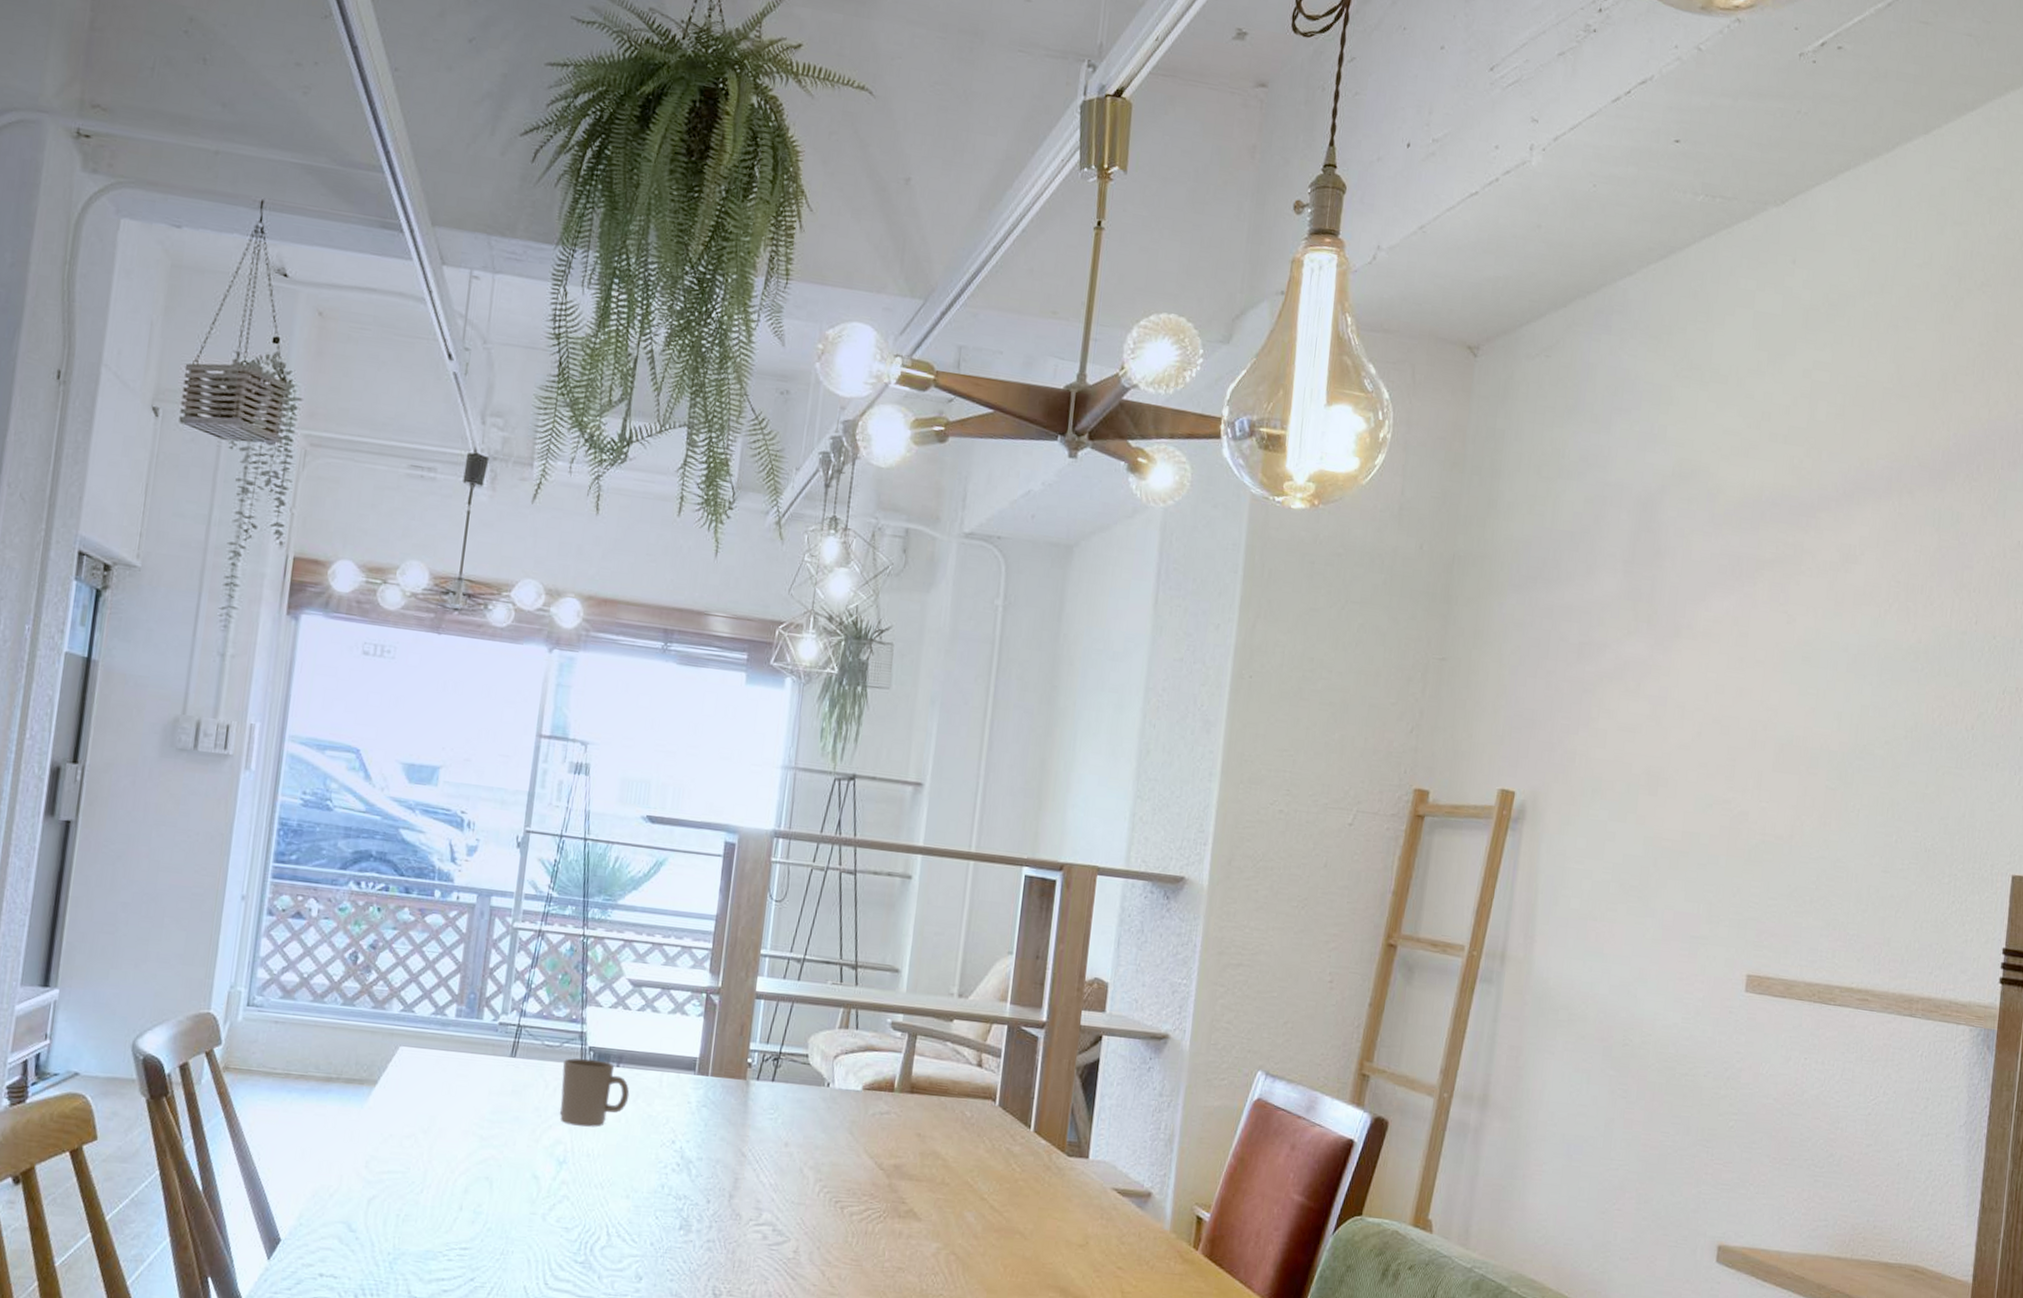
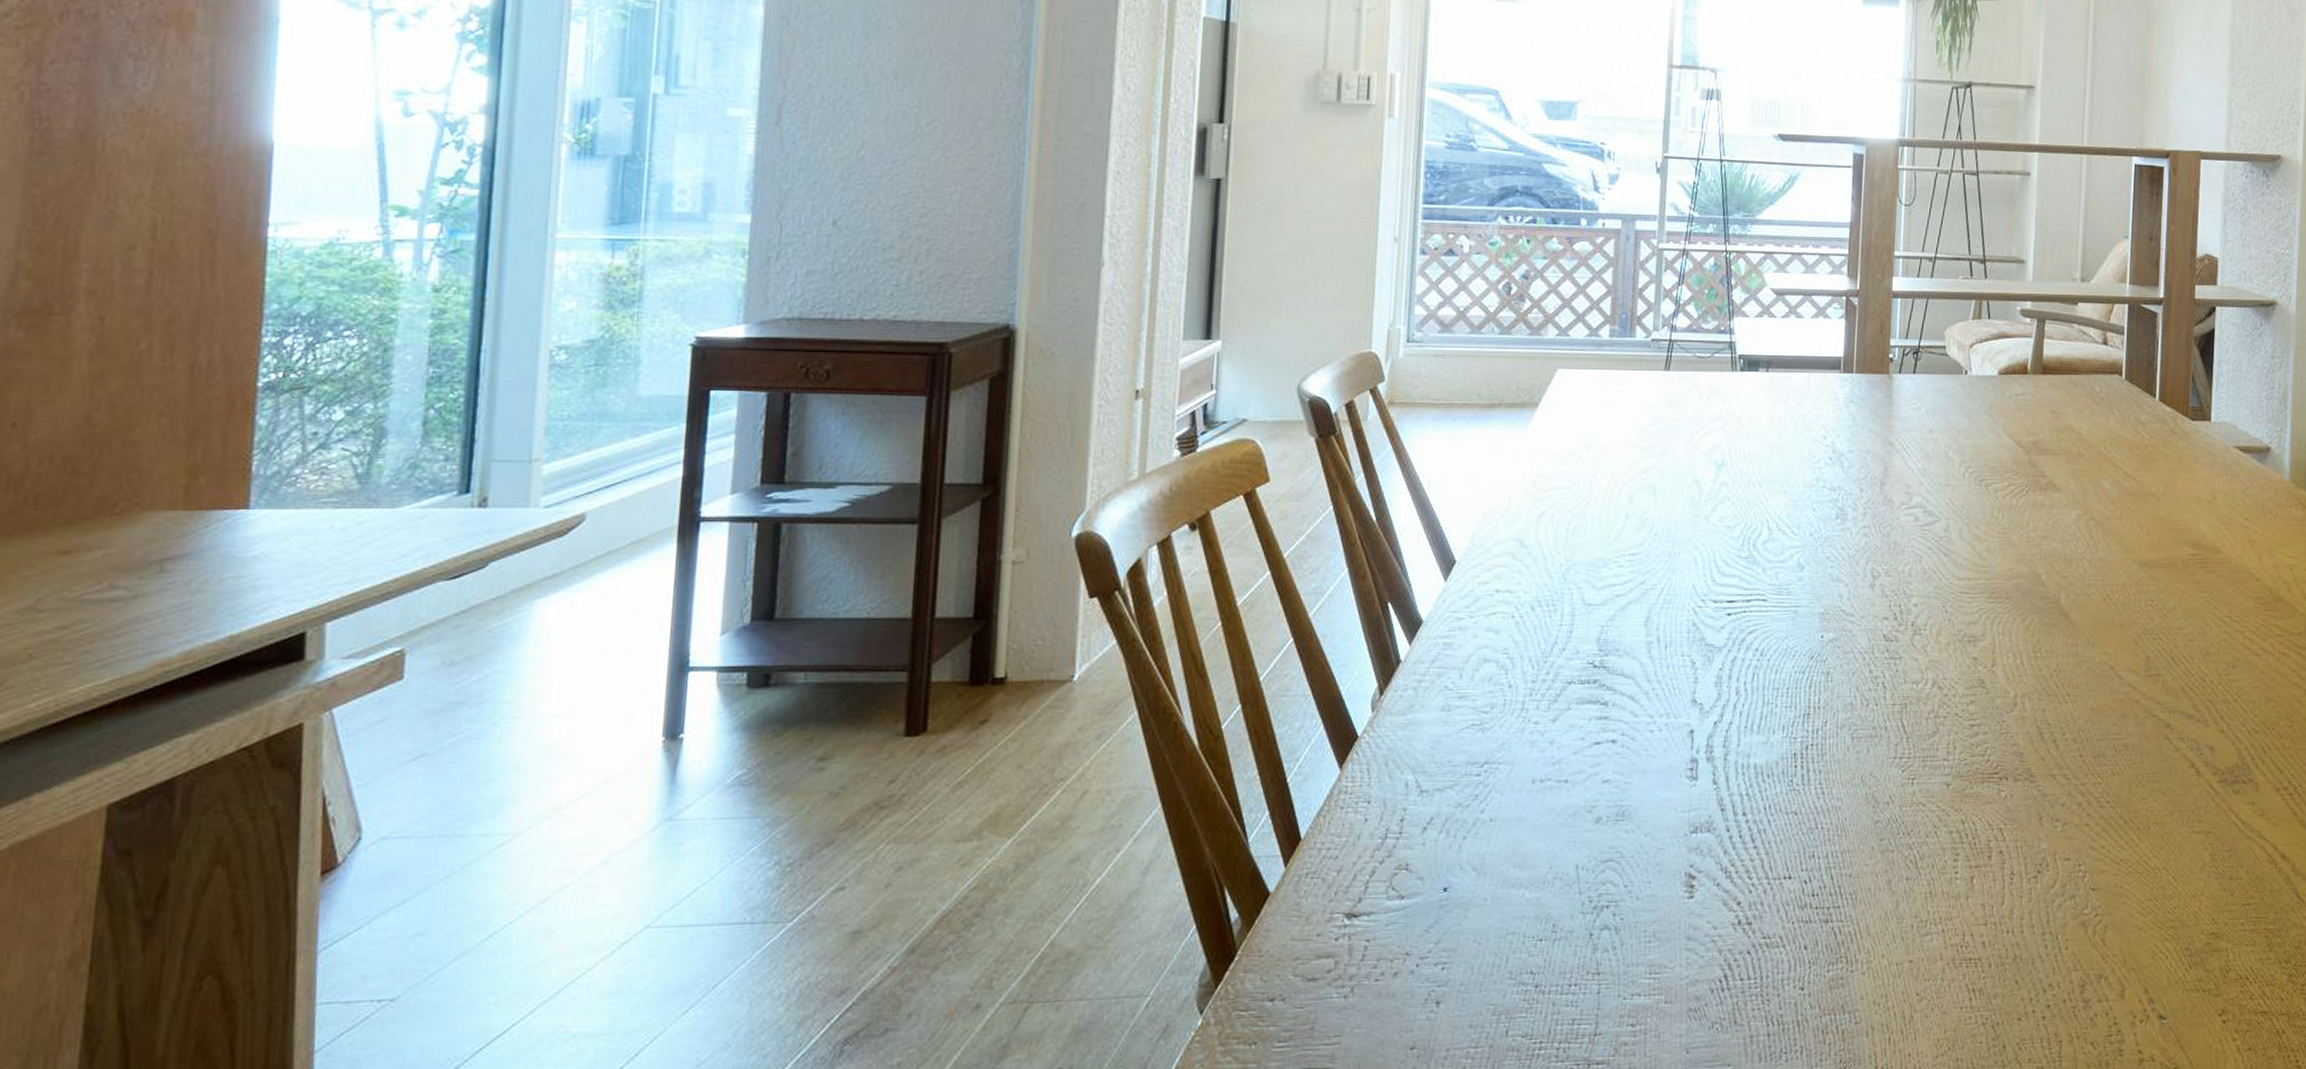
mug: present [560,1058,630,1128] -> none [1715,366,1780,430]

